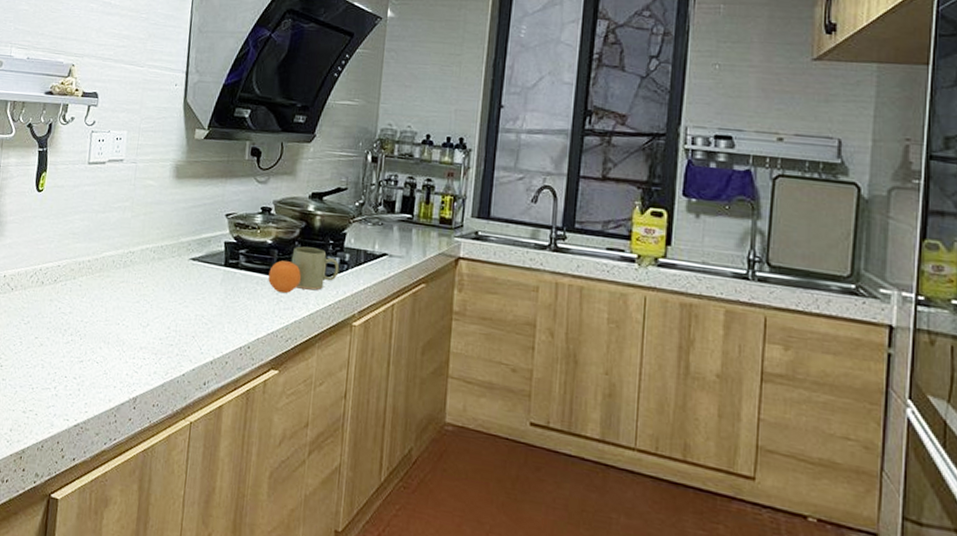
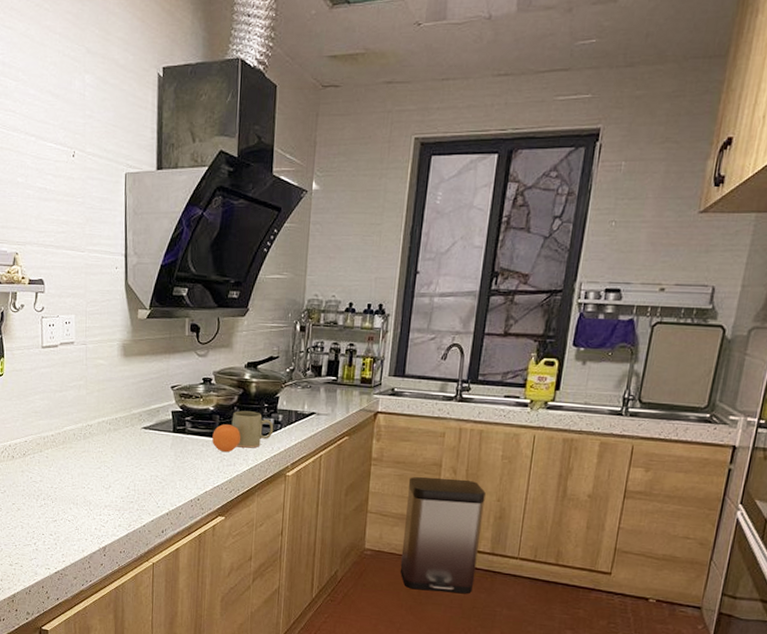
pedal bin: none [489,337,590,492] -> present [400,477,486,594]

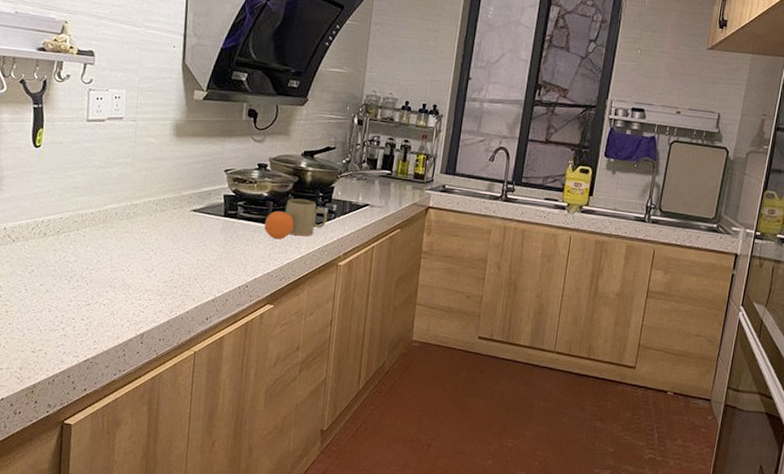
pedal bin: present [400,477,486,594] -> none [446,271,527,387]

